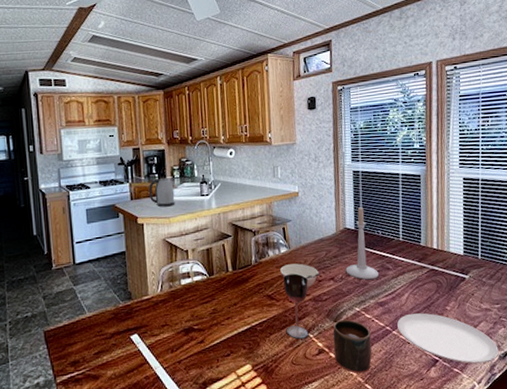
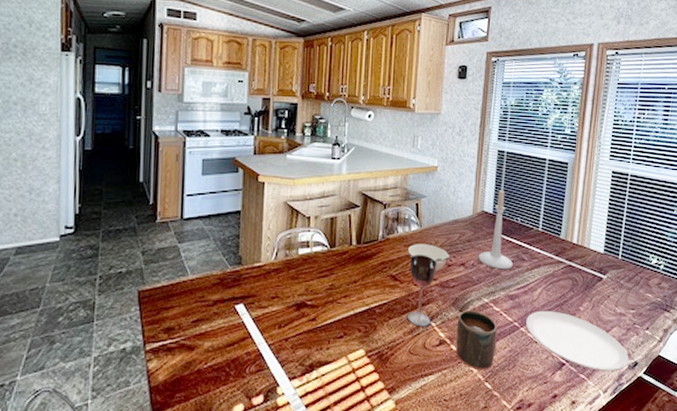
kettle: present [148,177,175,207] -> none [274,133,303,167]

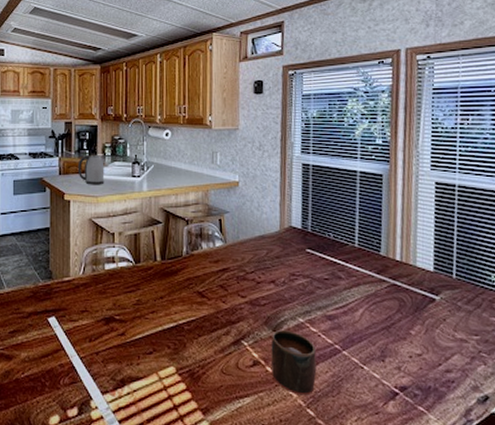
kettle: none [274,133,303,167] -> present [77,154,105,185]
wineglass: present [407,255,436,327] -> none [216,271,245,346]
bowl: present [408,244,450,275] -> none [214,260,259,292]
candlestick: present [478,190,514,270] -> none [289,204,329,288]
plate: present [526,311,629,372] -> none [348,334,477,405]

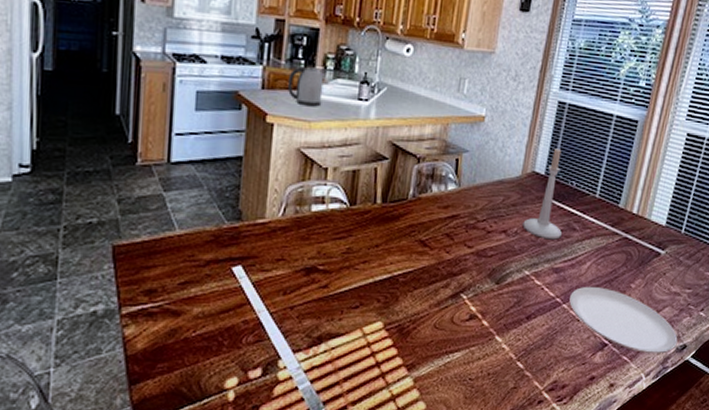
mug: present [271,330,317,396] -> none [487,283,537,349]
candlestick: none [289,204,329,288] -> present [522,148,563,240]
plate: none [348,334,477,405] -> present [569,287,678,354]

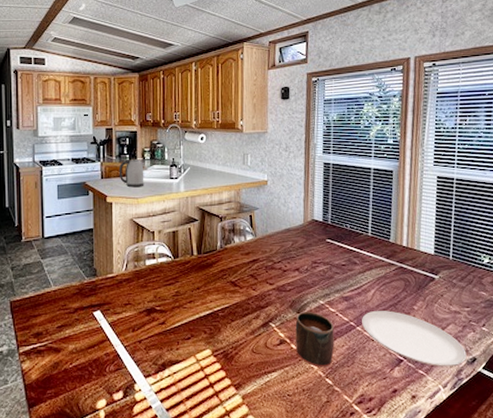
mug: none [487,283,537,349] -> present [295,312,335,368]
candlestick: present [522,148,563,240] -> none [311,199,346,274]

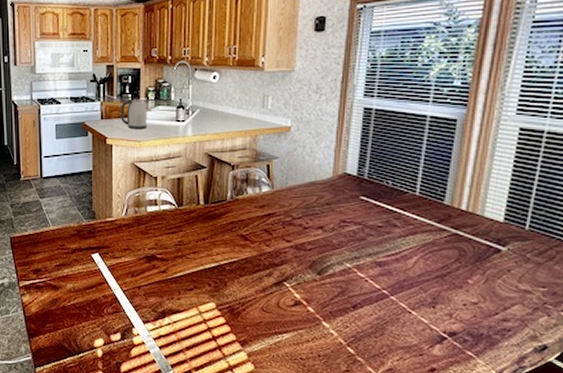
mug: present [295,312,335,368] -> none [313,274,361,335]
plate: present [362,310,467,368] -> none [398,281,535,353]

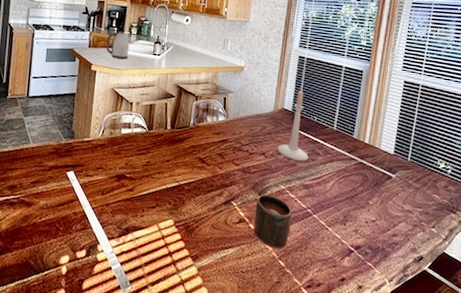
mug: none [313,274,361,335] -> present [254,194,292,249]
candlestick: none [339,151,383,235] -> present [277,91,309,162]

